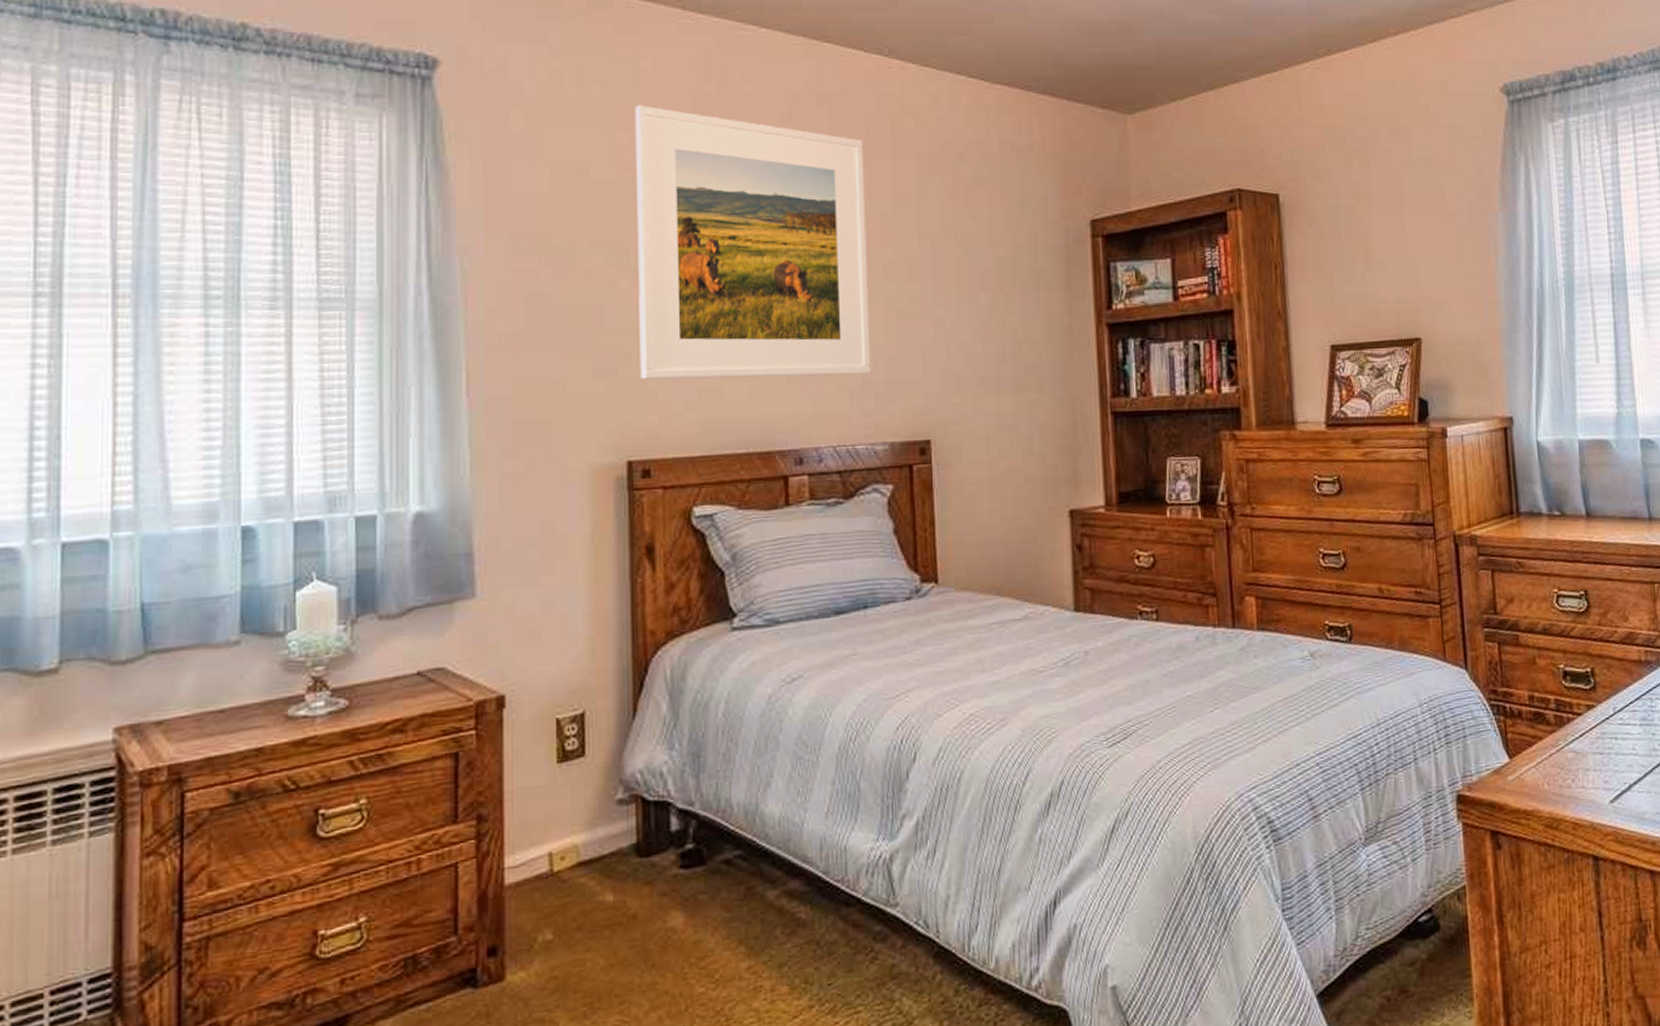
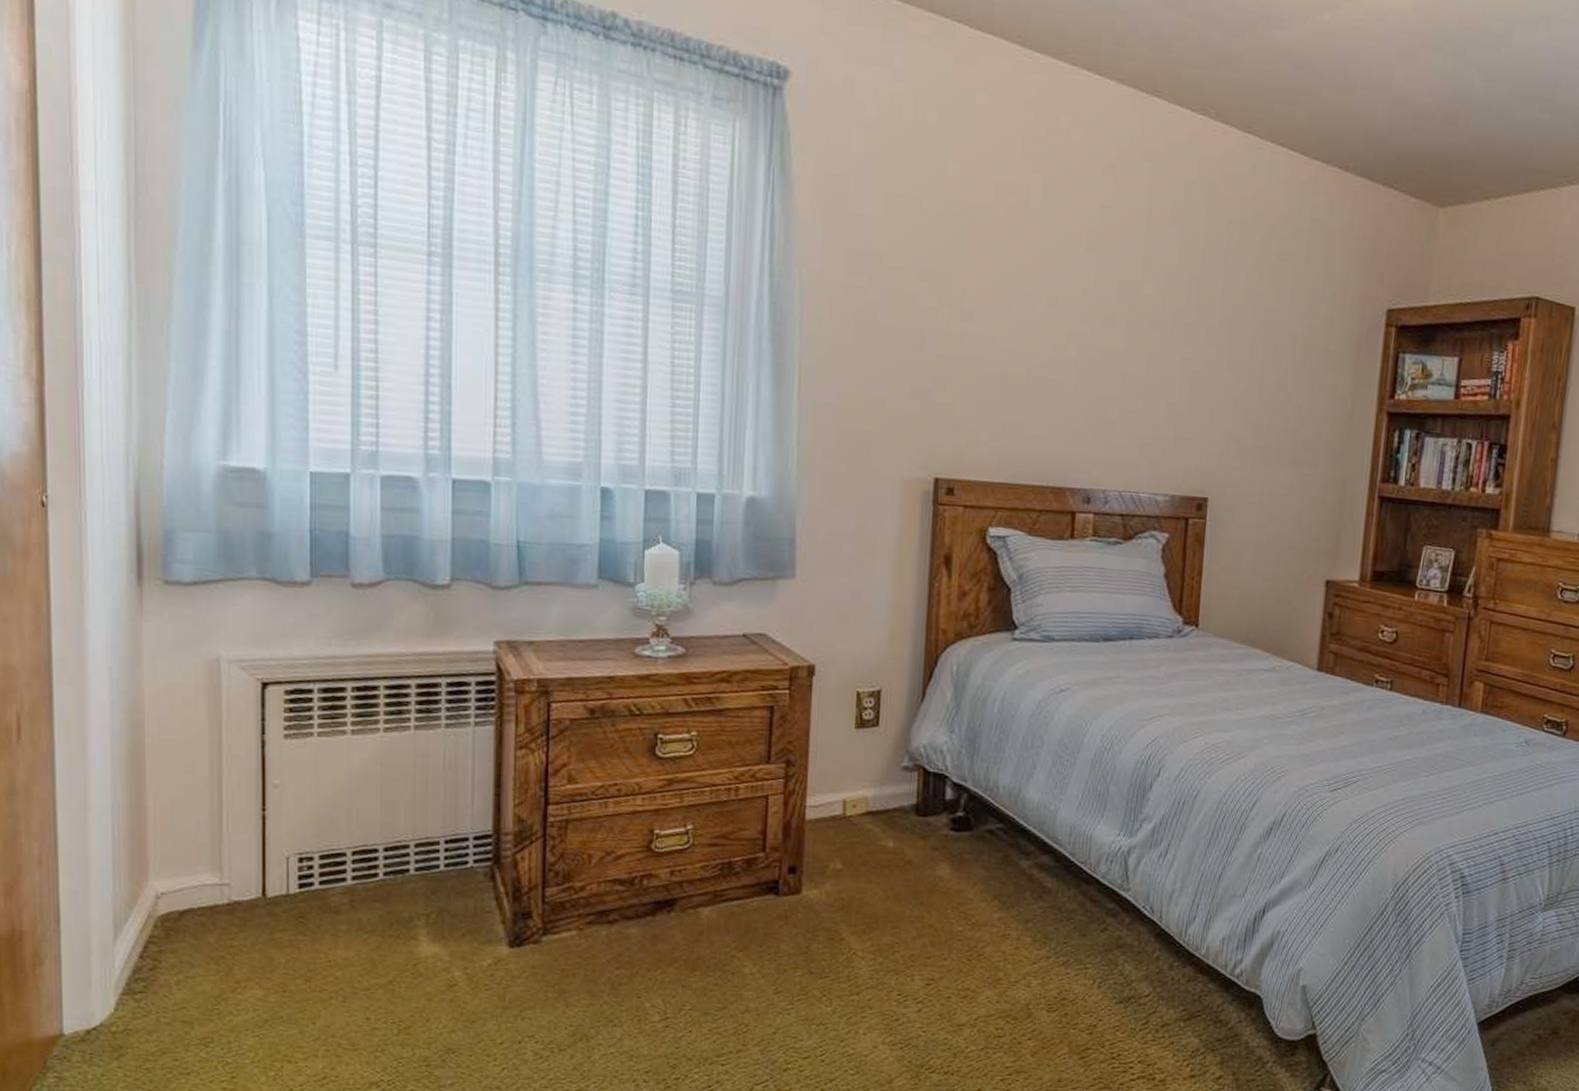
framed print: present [634,105,871,379] -> none [952,139,1180,429]

